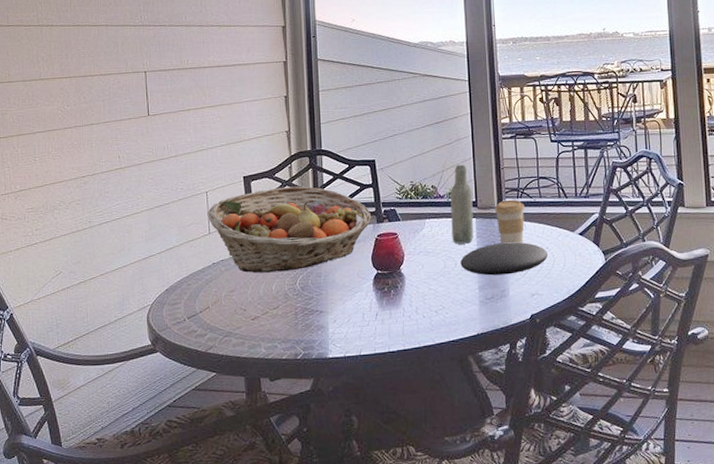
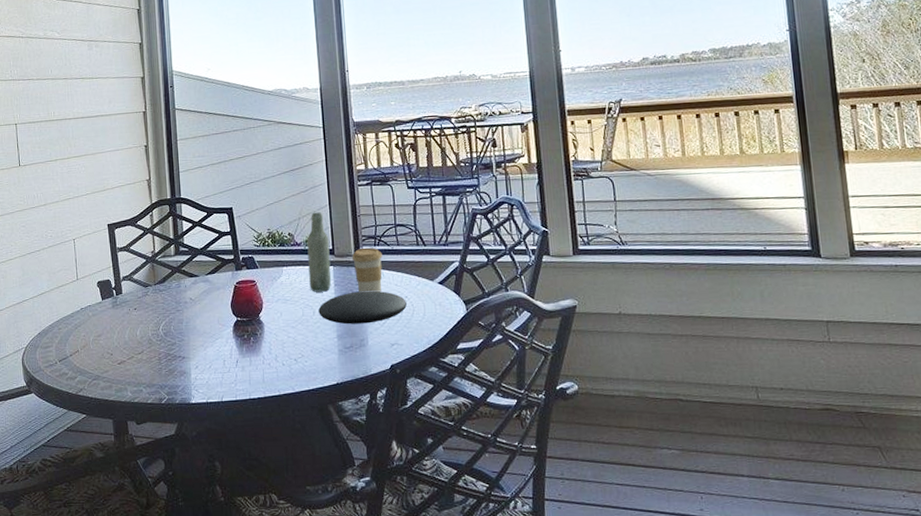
fruit basket: present [207,186,372,273] -> none [75,233,231,319]

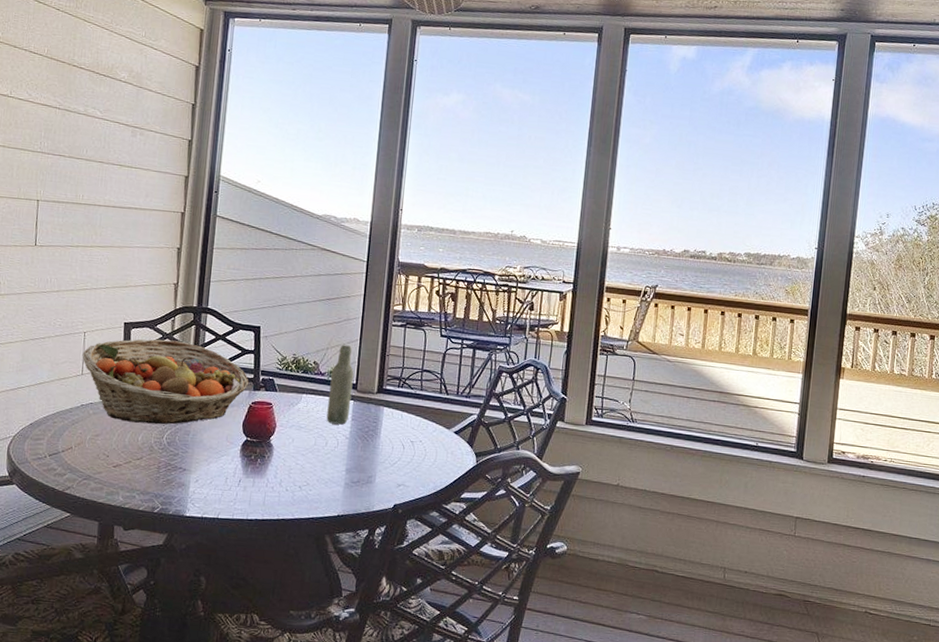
fruit basket: none [75,233,231,319] -> present [82,339,249,425]
plate: present [318,290,407,325] -> none [331,429,420,462]
coffee cup: present [351,247,383,293] -> none [373,387,405,433]

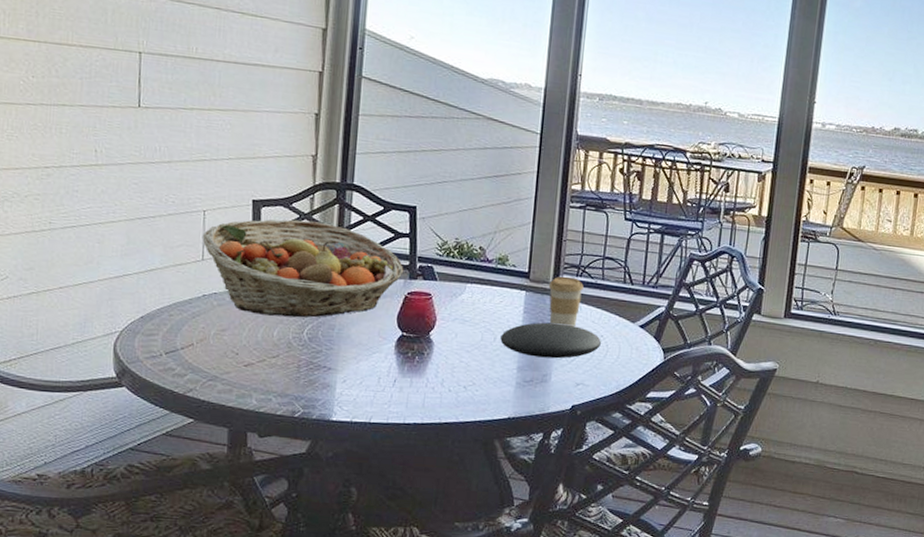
bottle: present [326,345,354,425] -> none [494,228,526,318]
plate: none [331,429,420,462] -> present [500,322,601,359]
coffee cup: none [373,387,405,433] -> present [548,276,584,327]

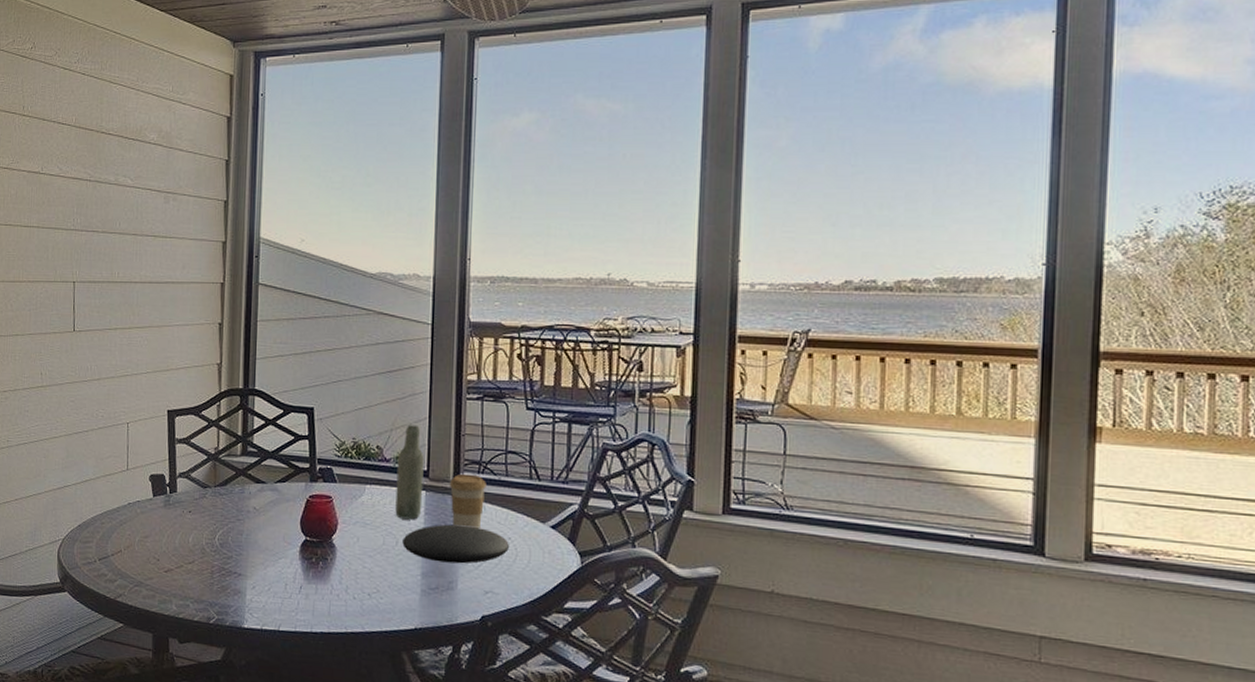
fruit basket: present [202,219,404,318] -> none [126,427,305,524]
bottle: none [494,228,526,318] -> present [395,424,424,520]

